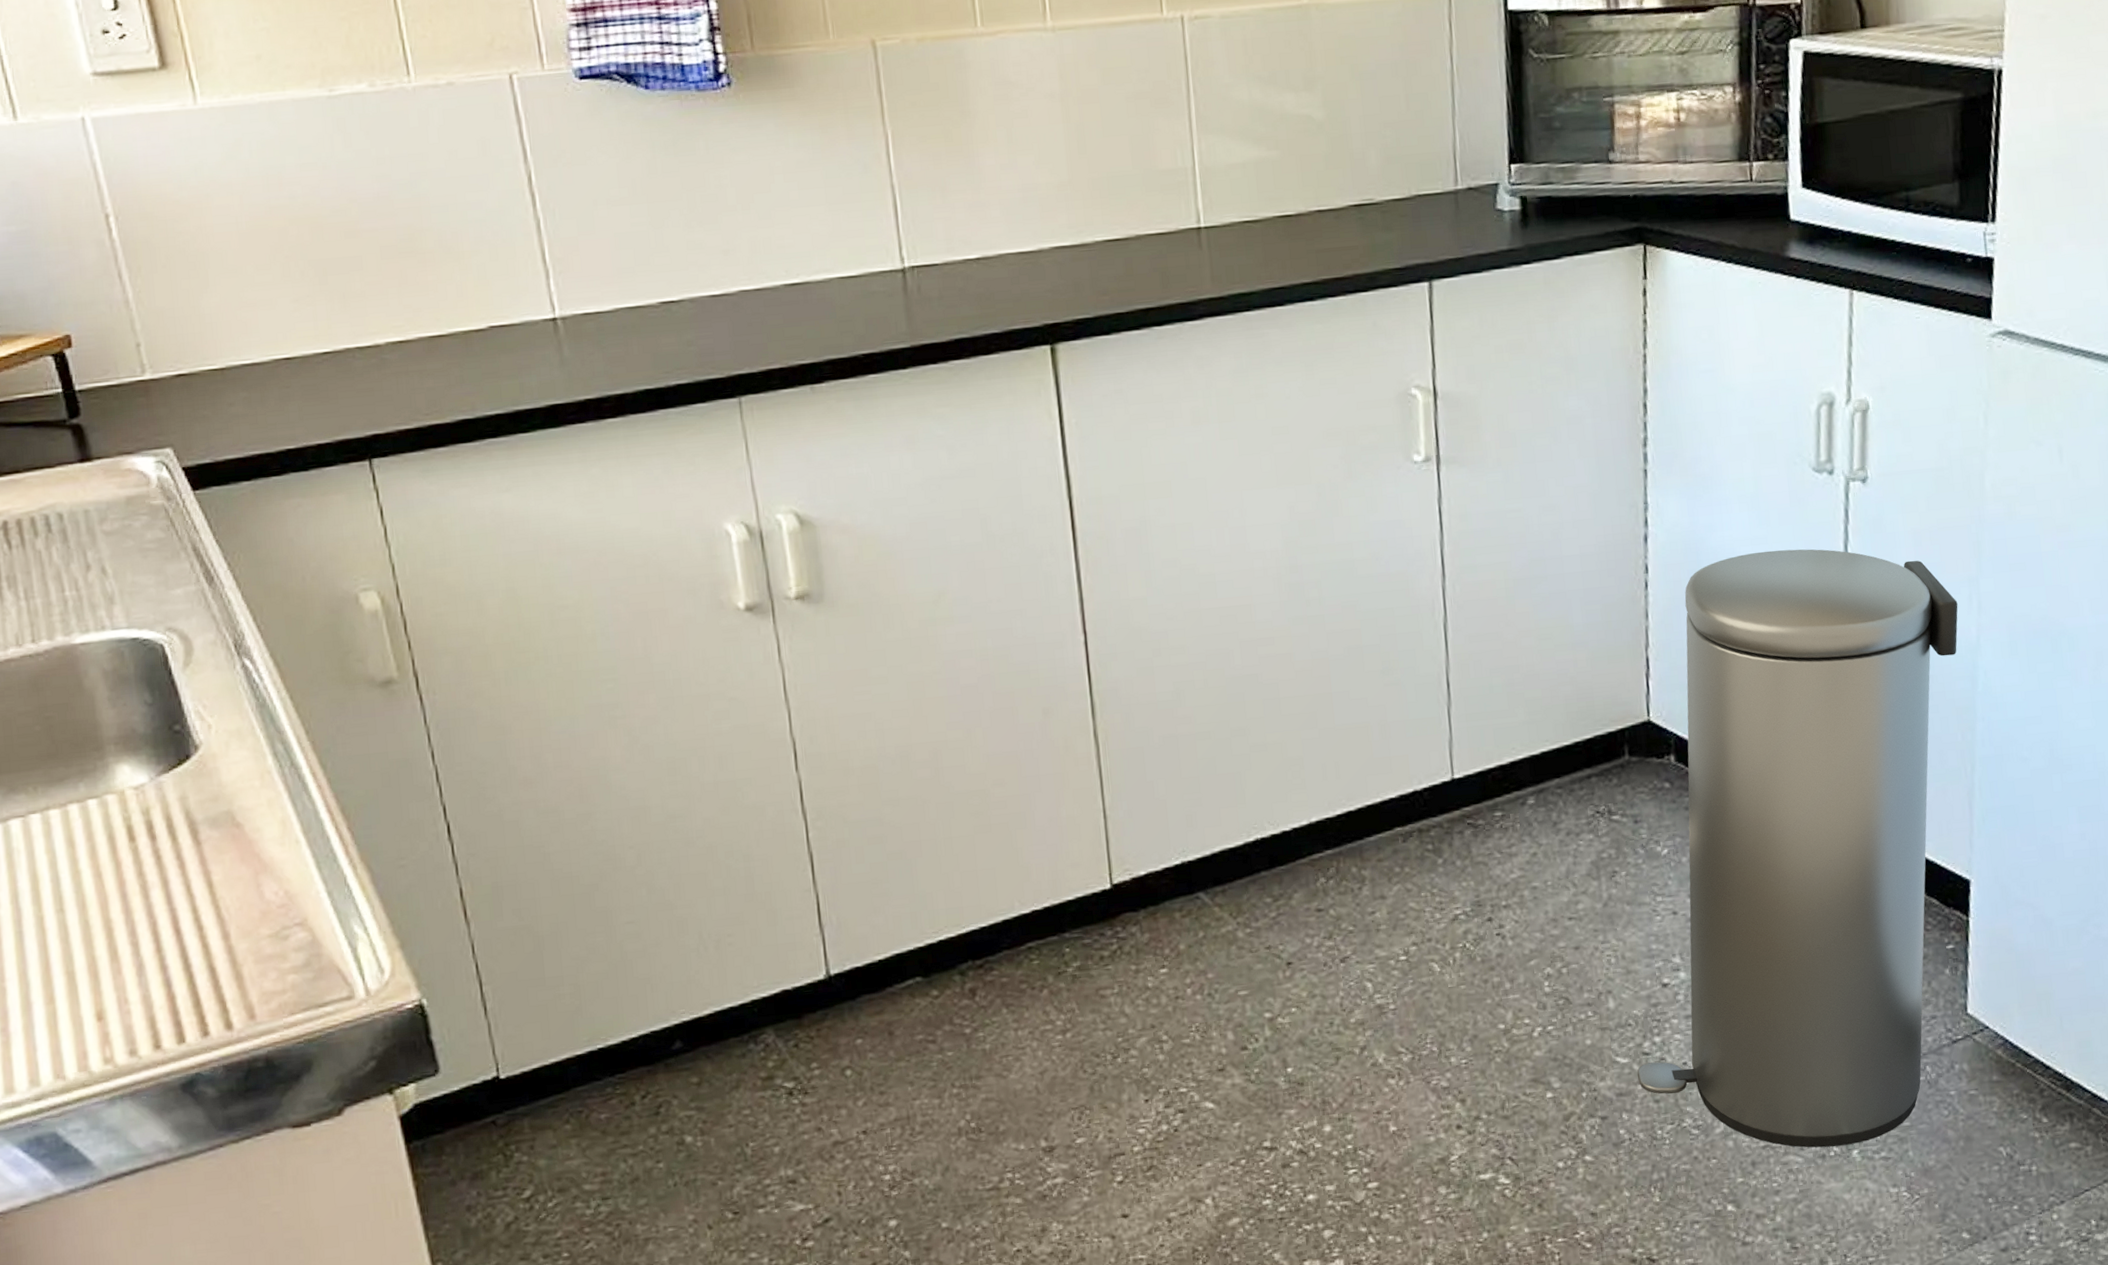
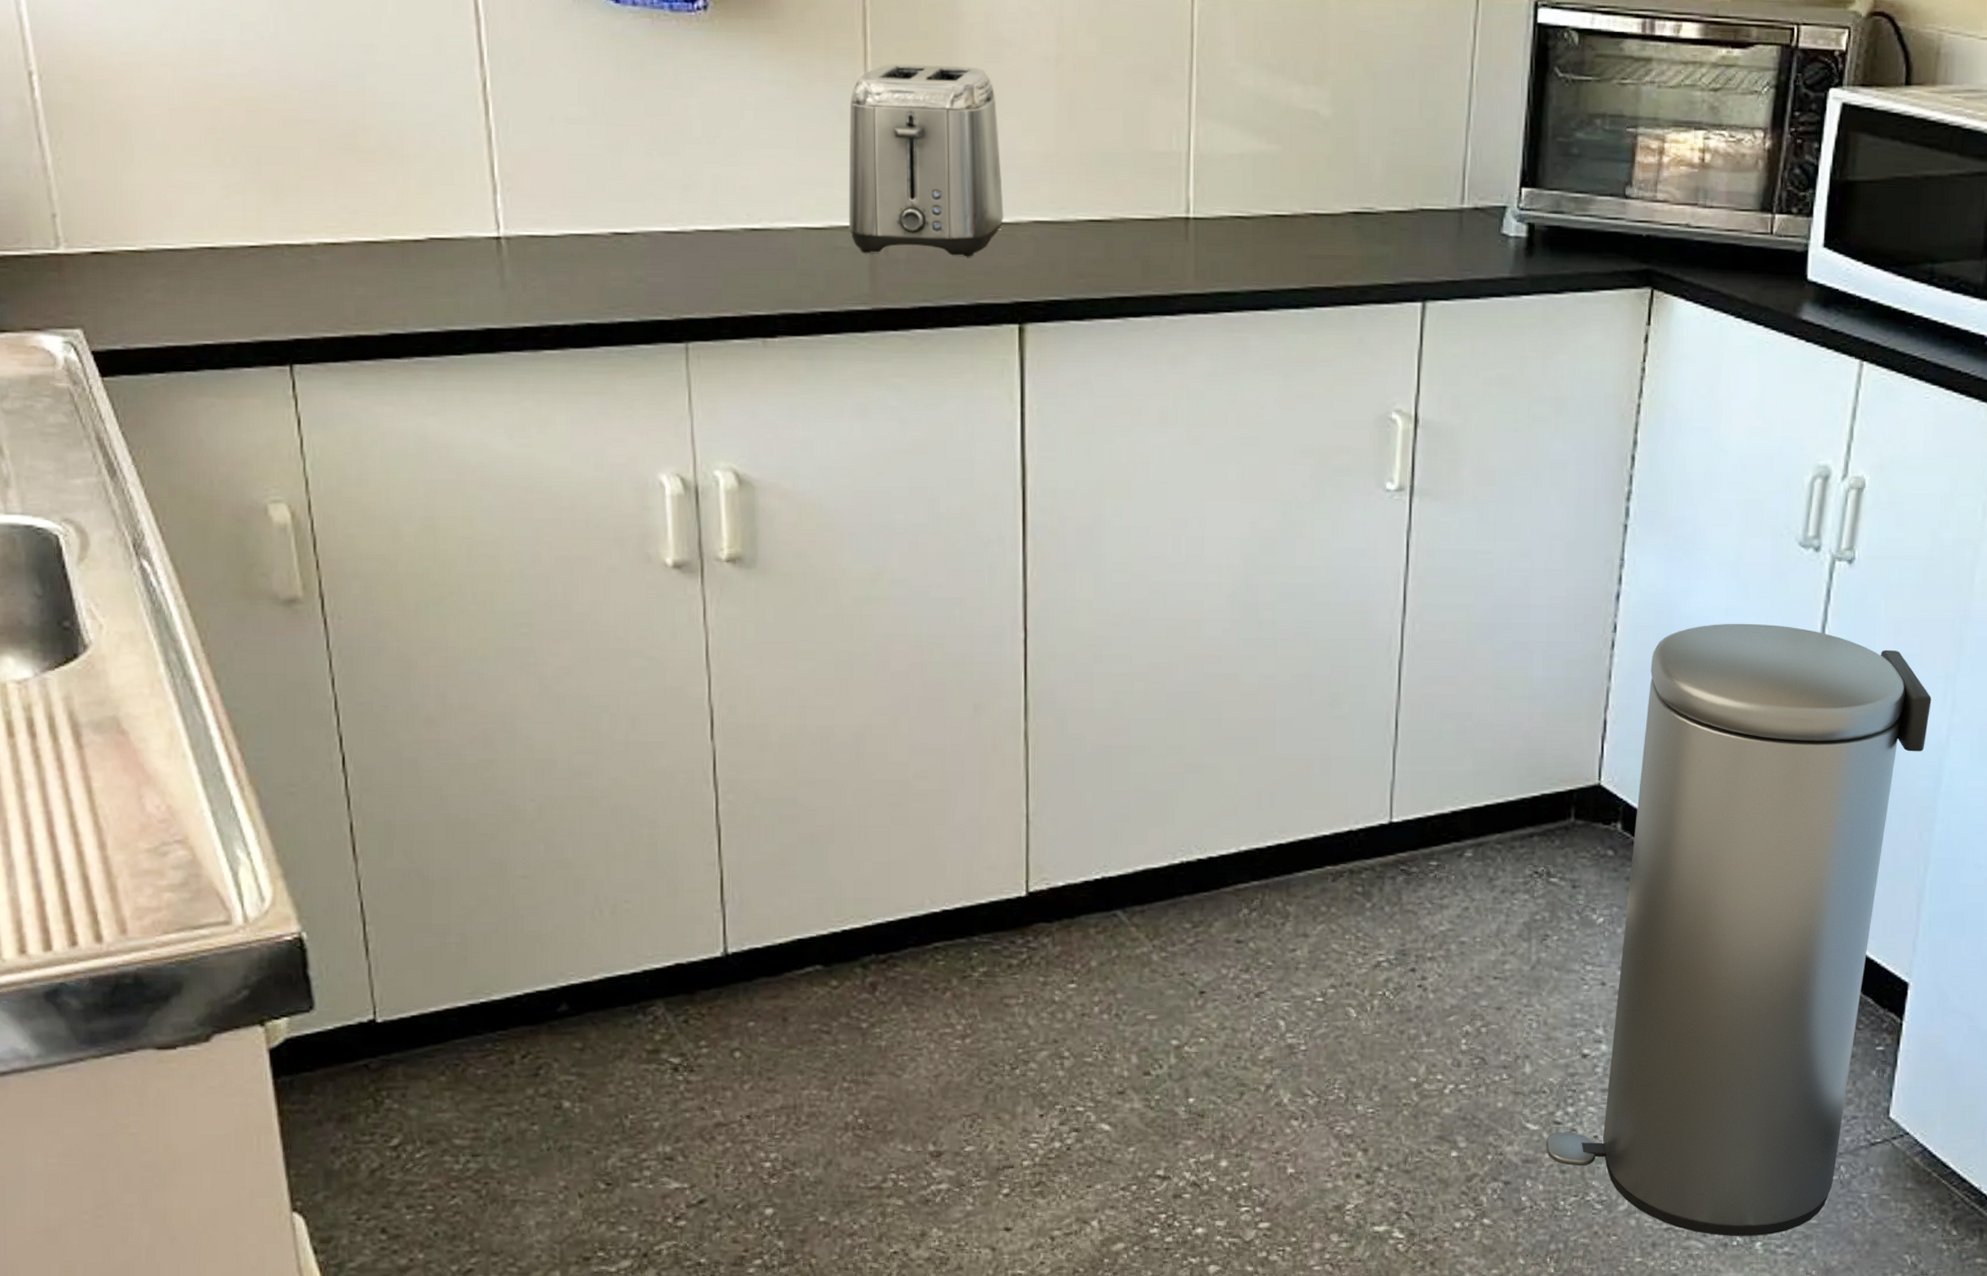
toaster: none [872,110,1027,295] -> present [848,64,1004,257]

